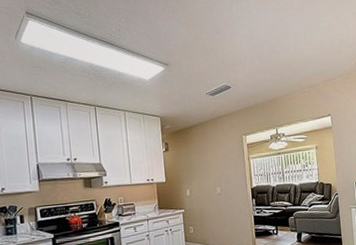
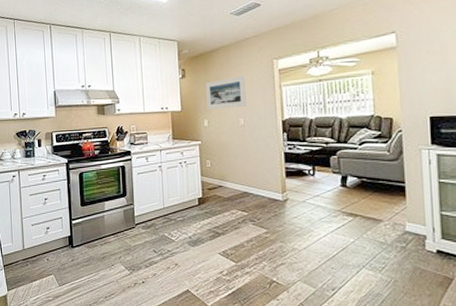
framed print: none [187,149,222,181] -> present [206,75,247,110]

